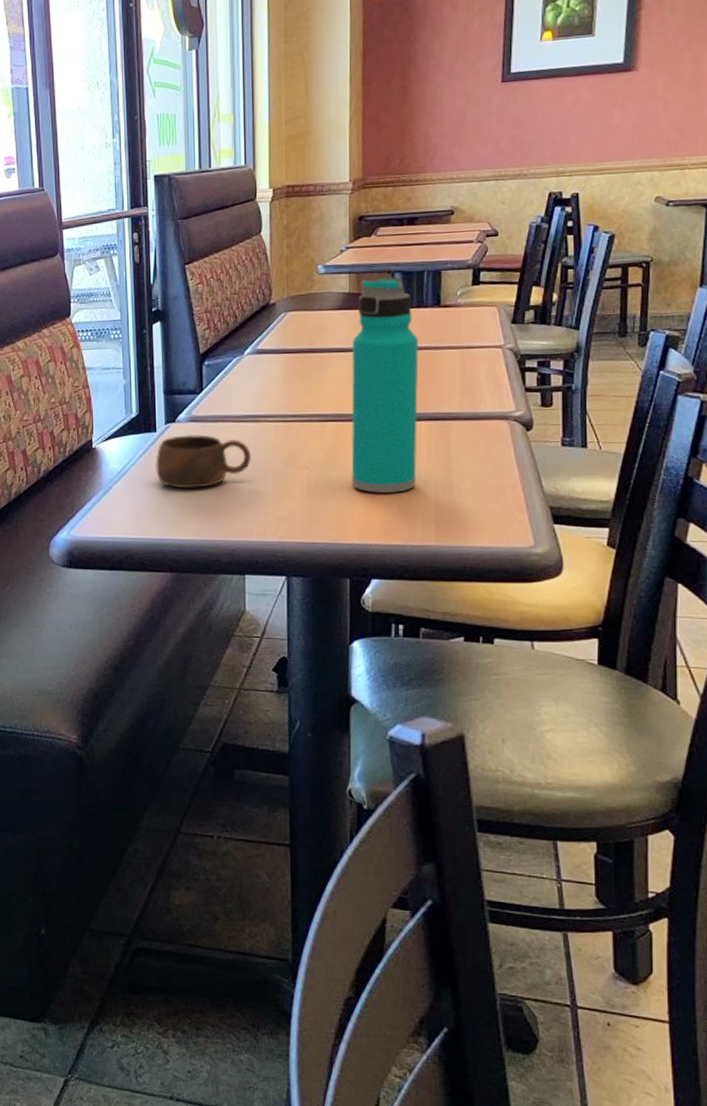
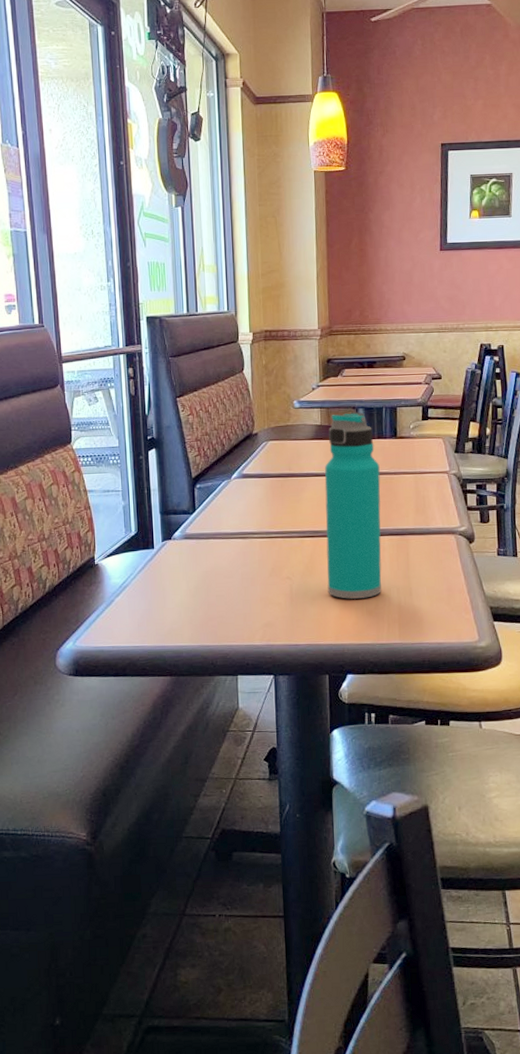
cup: present [156,434,252,489] -> none [154,550,241,600]

